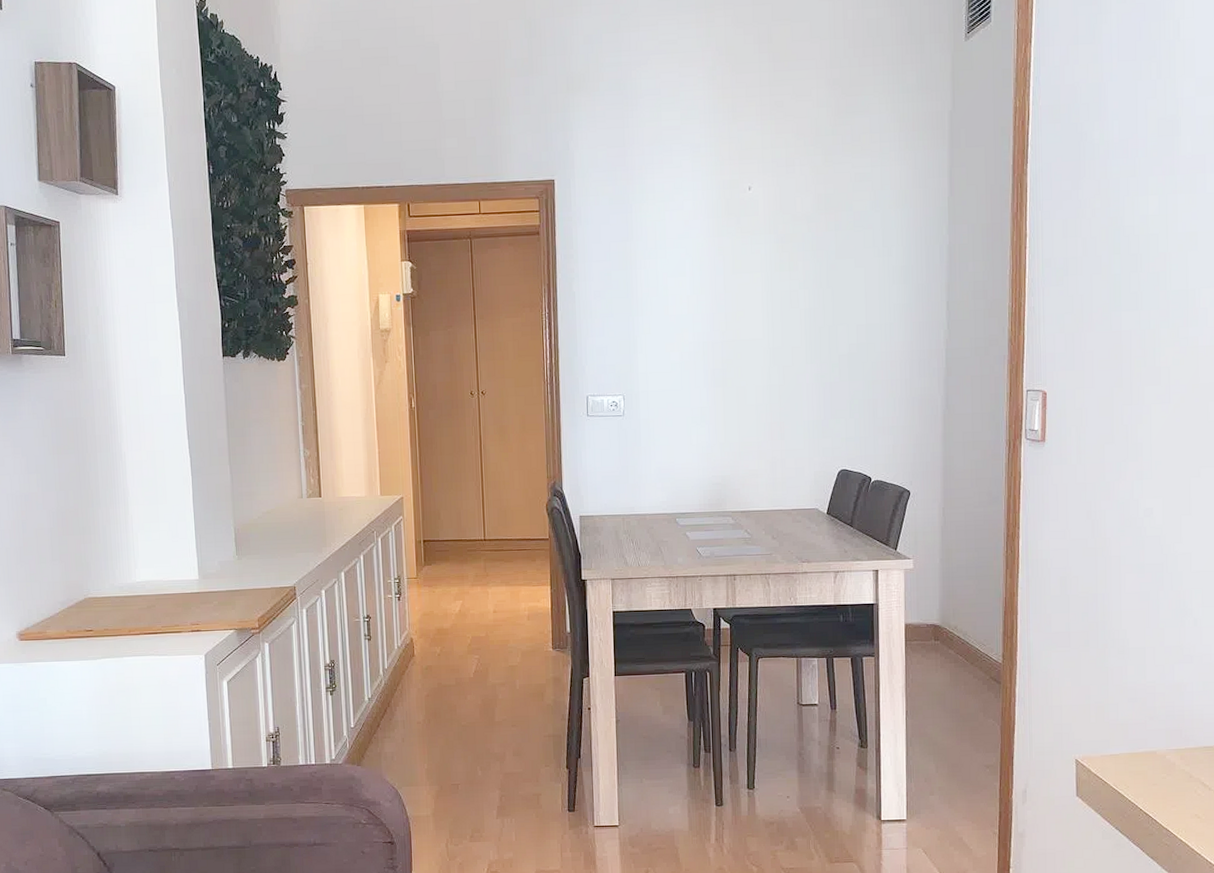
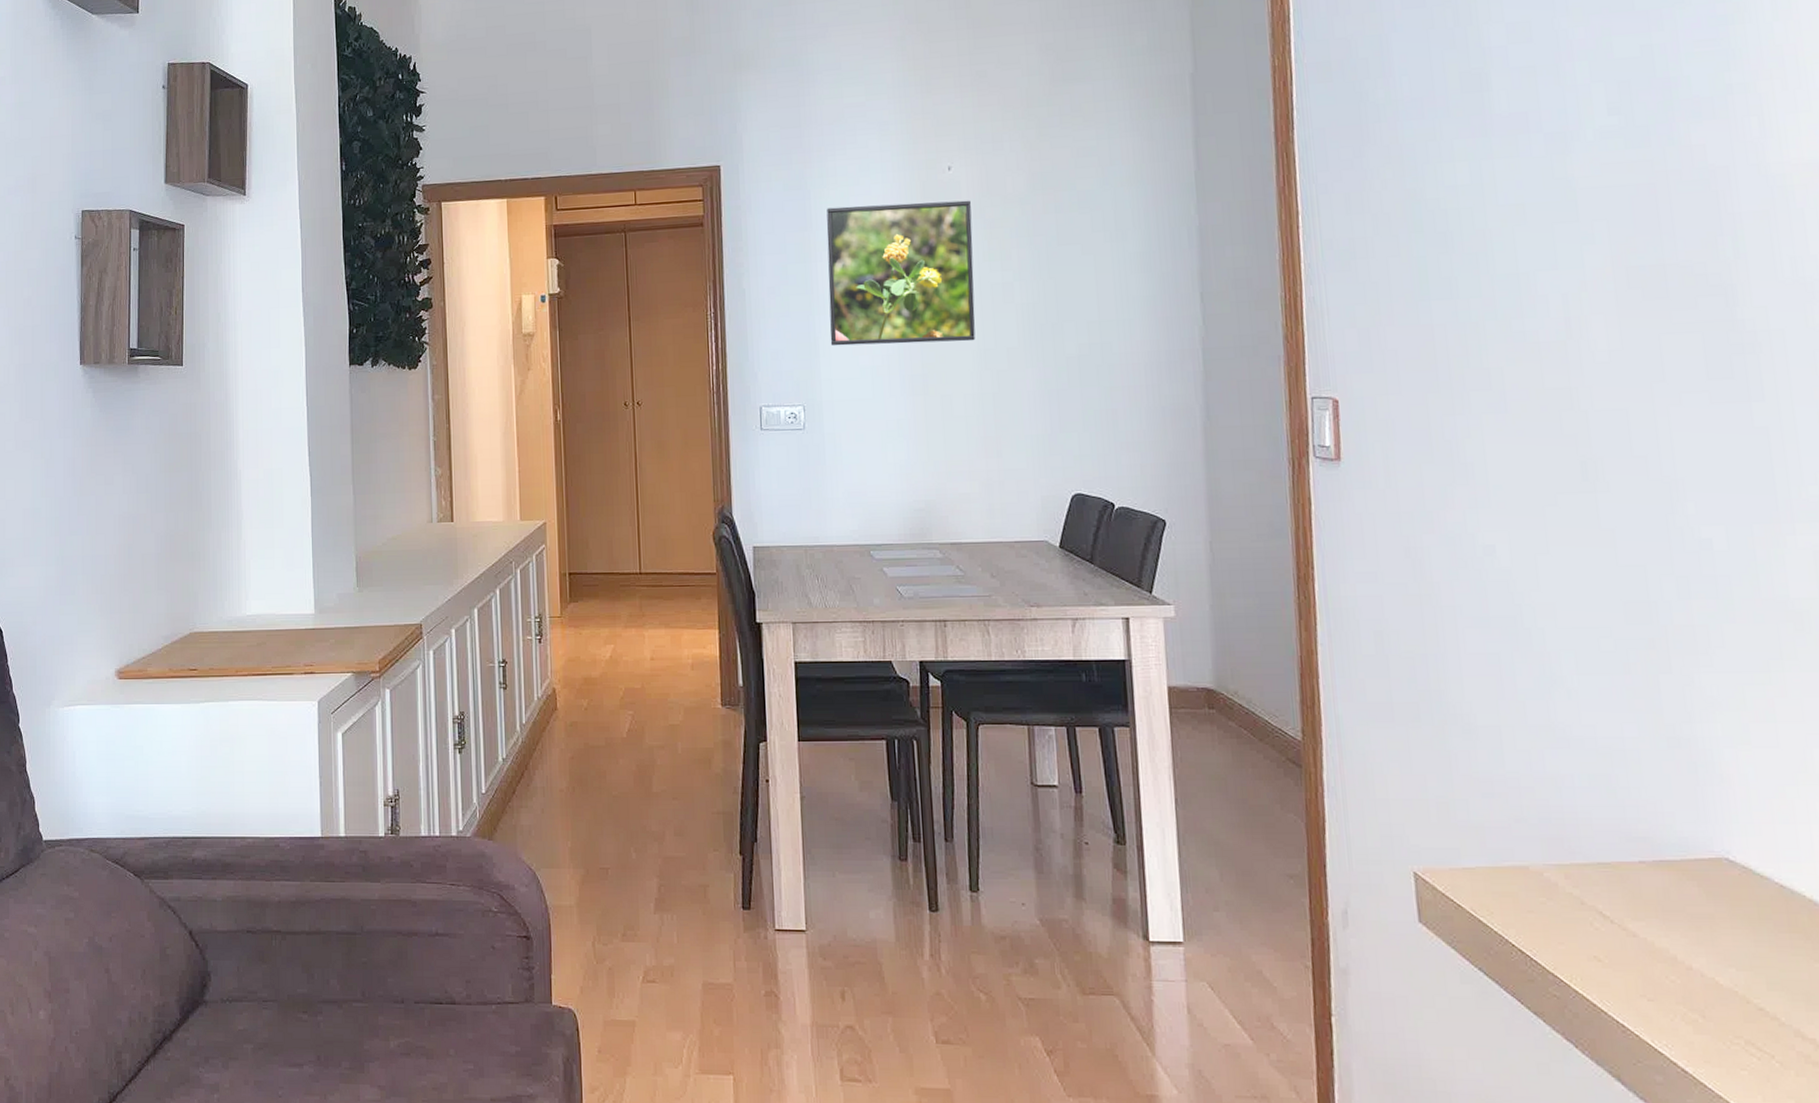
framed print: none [645,217,767,344] -> present [826,200,976,346]

